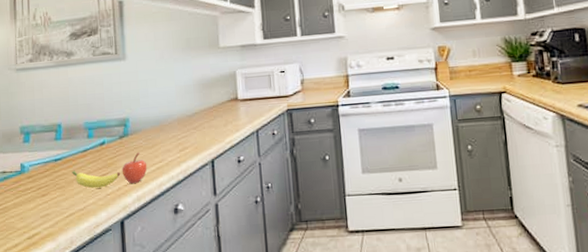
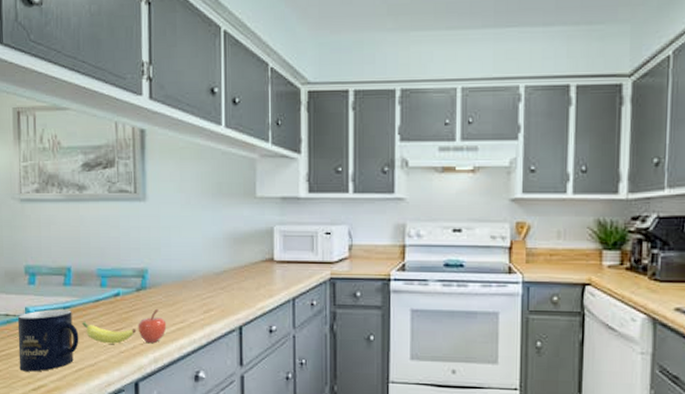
mug: none [13,161,70,222] -> present [17,309,79,372]

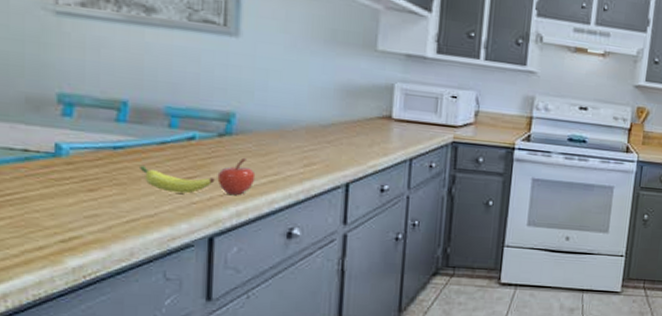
mug: present [17,309,79,372] -> none [41,148,134,221]

